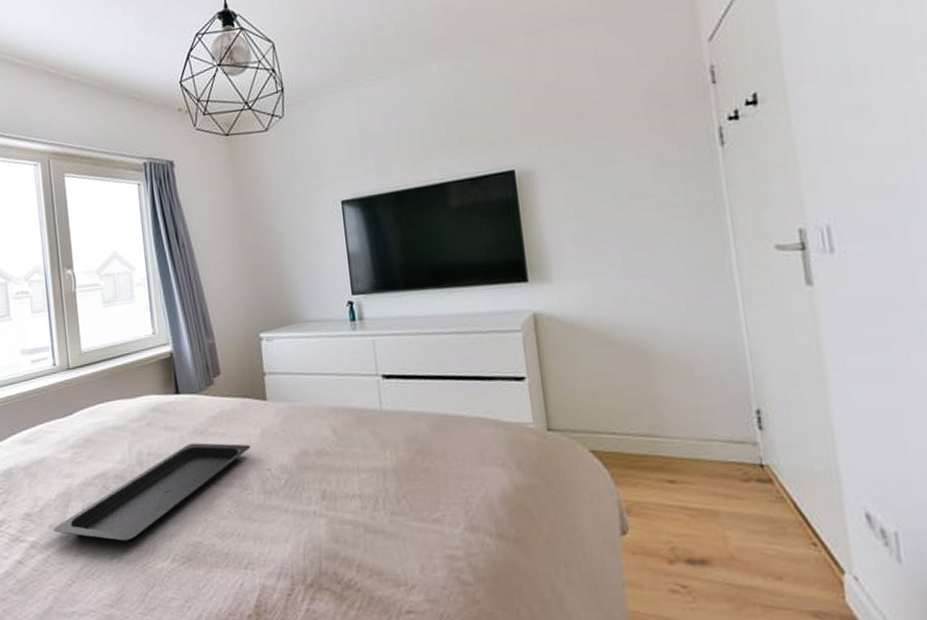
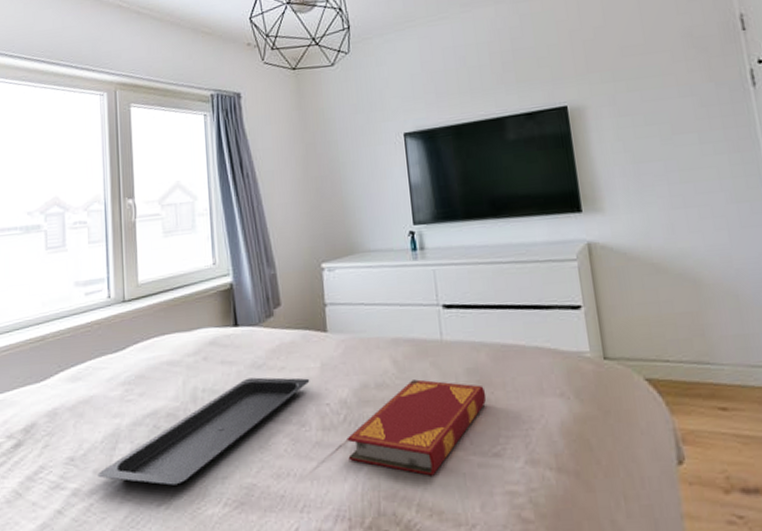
hardback book: none [288,447,427,539] -> present [347,379,487,476]

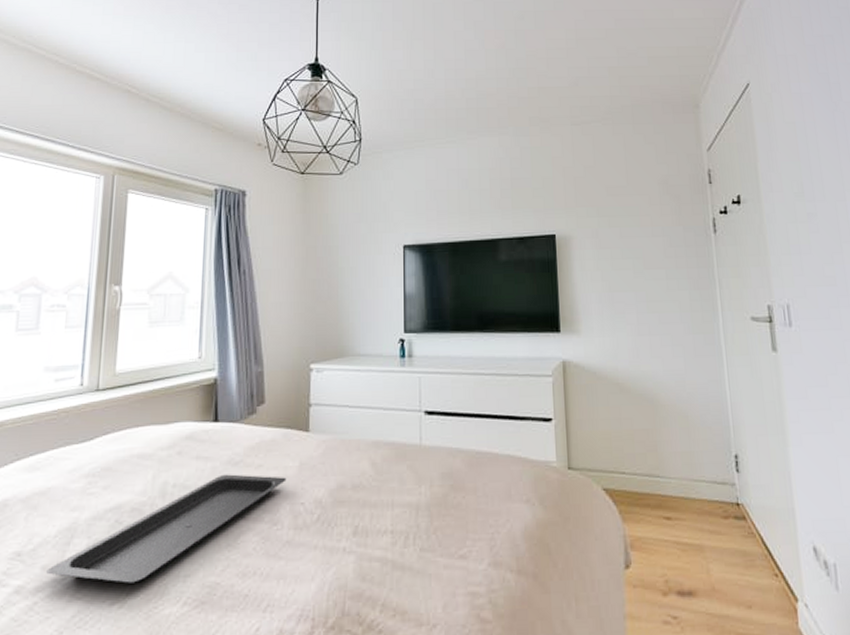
hardback book: present [347,379,487,476] -> none [318,482,458,577]

